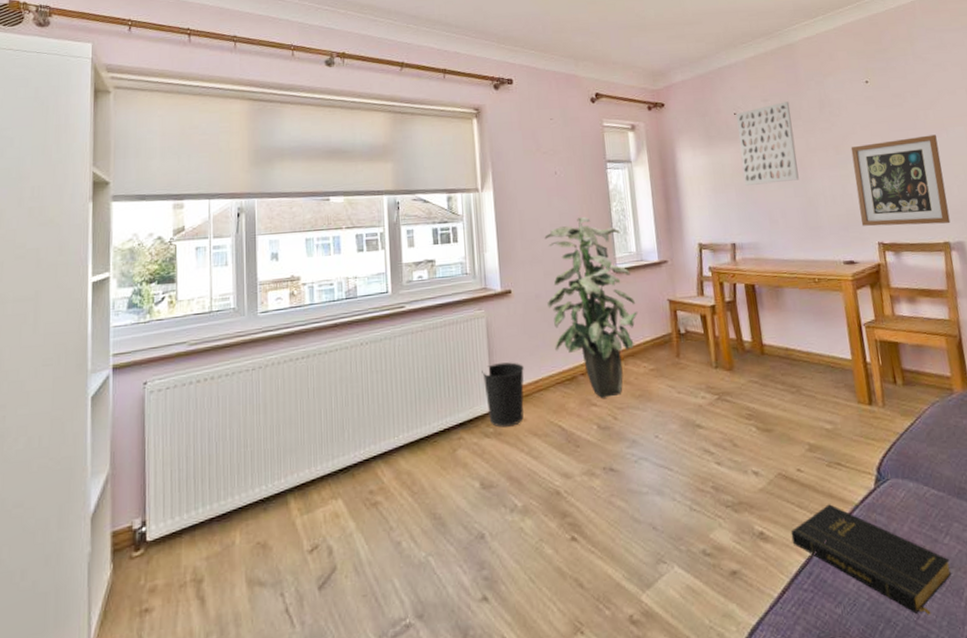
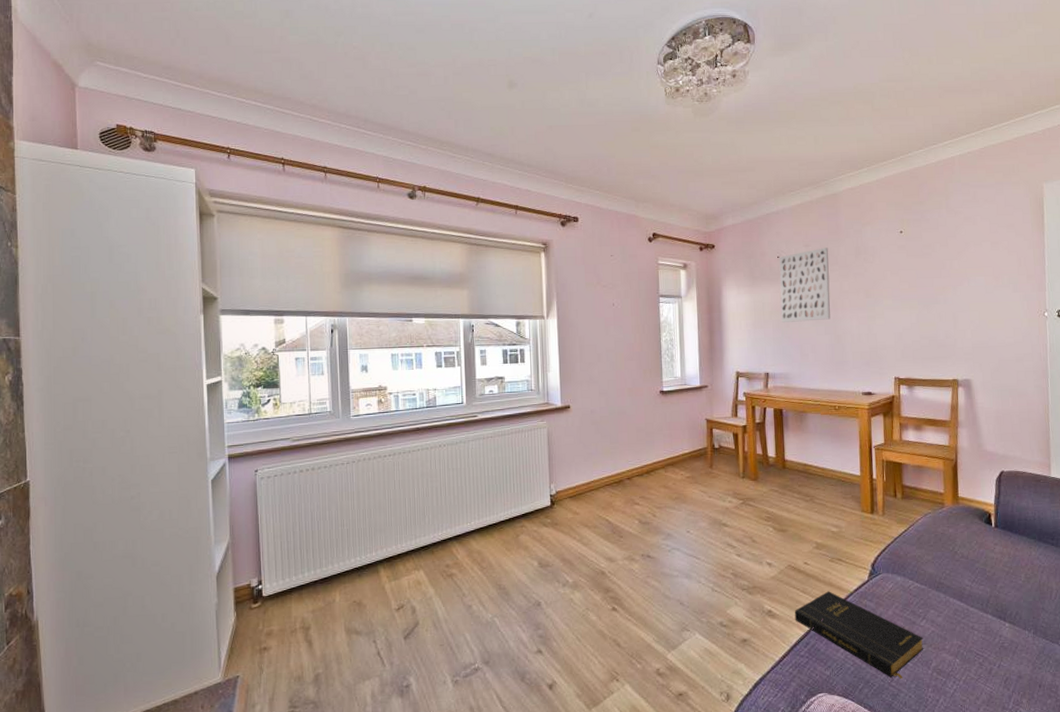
wastebasket: present [482,362,524,428] -> none [542,466,579,519]
indoor plant: present [544,217,638,398] -> none [601,345,679,499]
wall art: present [850,135,951,227] -> none [880,283,961,363]

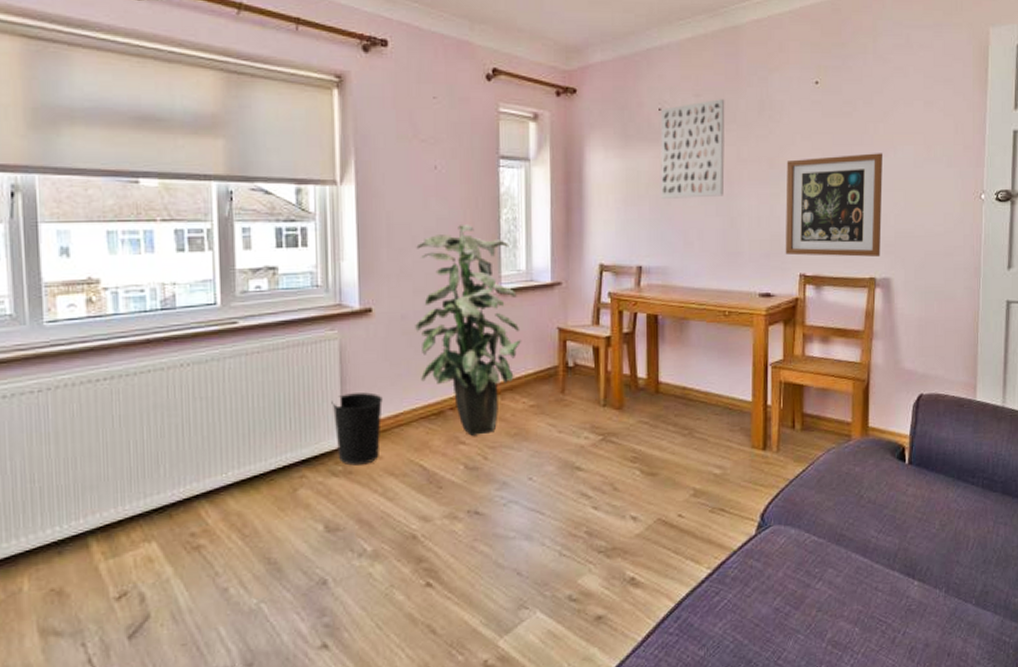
wastebasket: none [542,466,579,519] -> present [331,392,383,466]
indoor plant: none [601,345,679,499] -> present [415,225,522,436]
book: present [794,591,924,679] -> none [663,550,818,656]
wall art: none [880,283,961,363] -> present [785,153,883,257]

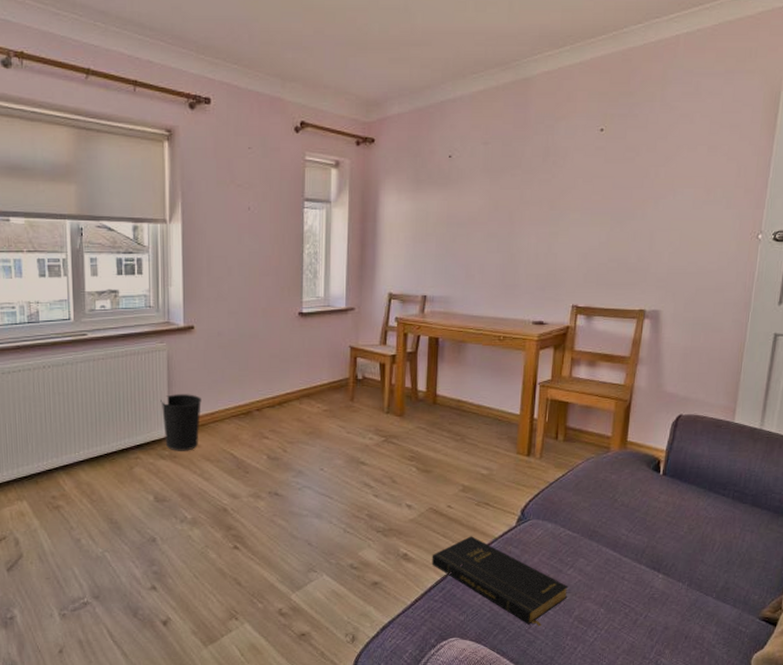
indoor plant: present [415,225,522,436] -> none [229,258,319,432]
wall art: present [660,99,725,199] -> none [447,146,512,237]
book: none [663,550,818,656] -> present [431,536,569,627]
wall art: present [785,153,883,257] -> none [559,195,662,291]

